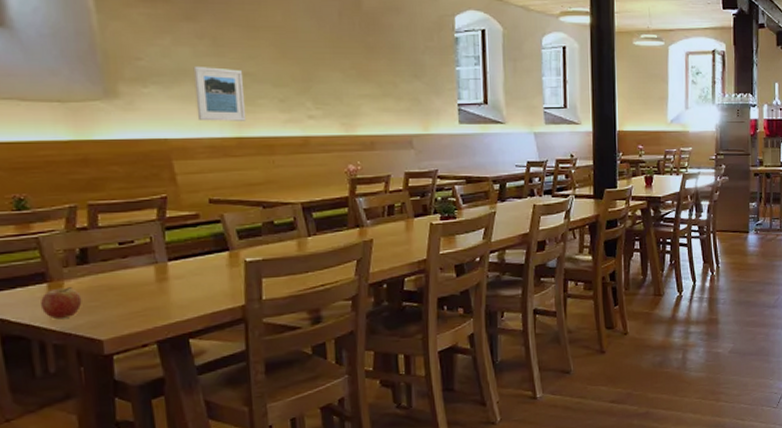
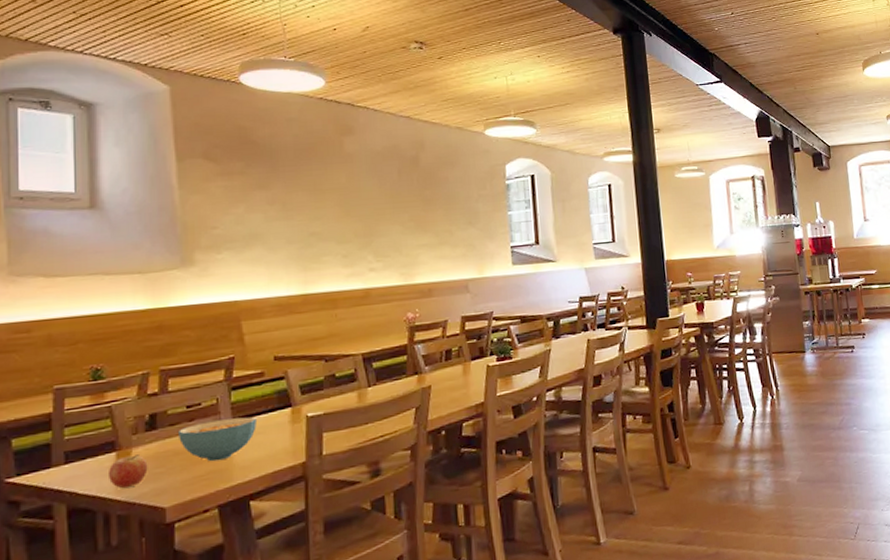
cereal bowl: none [110,257,193,299] -> present [177,416,256,462]
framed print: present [193,65,247,121] -> none [264,229,312,281]

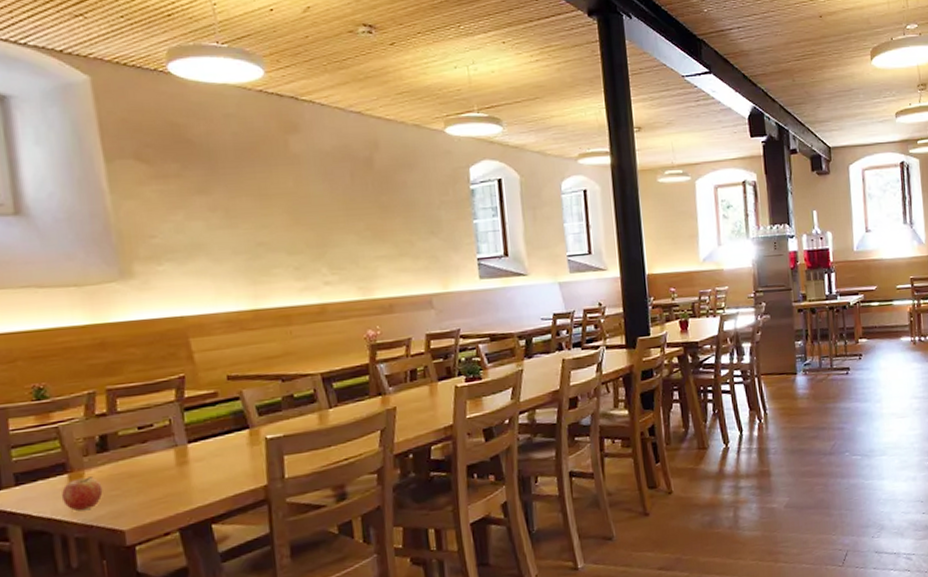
cereal bowl: present [177,416,256,462] -> none [130,438,214,485]

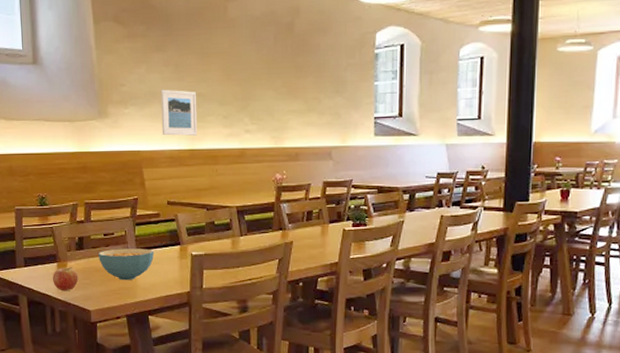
cereal bowl: none [130,438,214,485] -> present [97,248,154,281]
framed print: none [207,239,262,295] -> present [160,89,198,136]

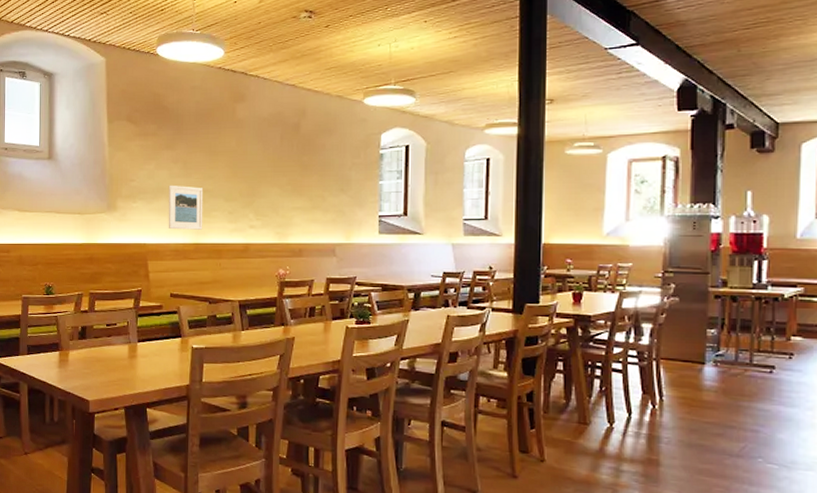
fruit: present [52,267,78,292] -> none [53,356,79,381]
cereal bowl: present [97,248,154,281] -> none [99,339,155,372]

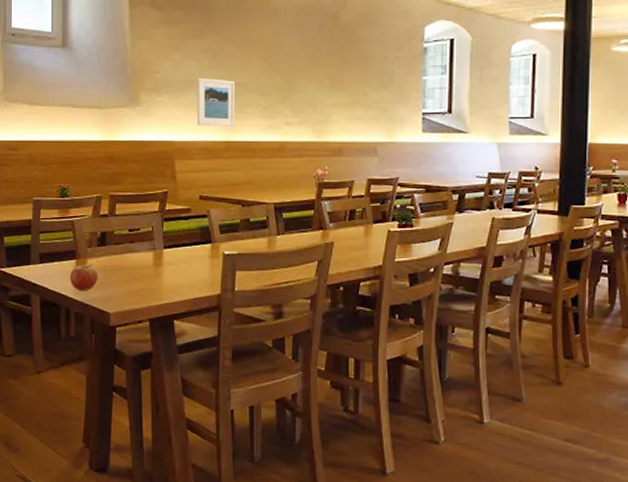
fruit: none [53,356,79,381] -> present [69,264,98,292]

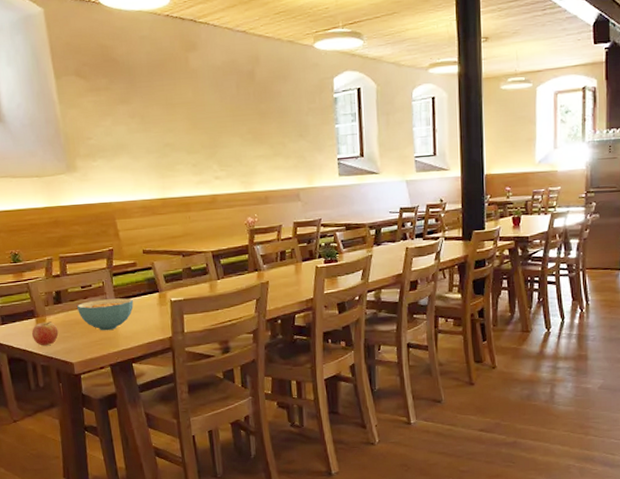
cereal bowl: none [121,245,182,281] -> present [76,298,134,331]
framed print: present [196,77,236,127] -> none [128,140,169,186]

